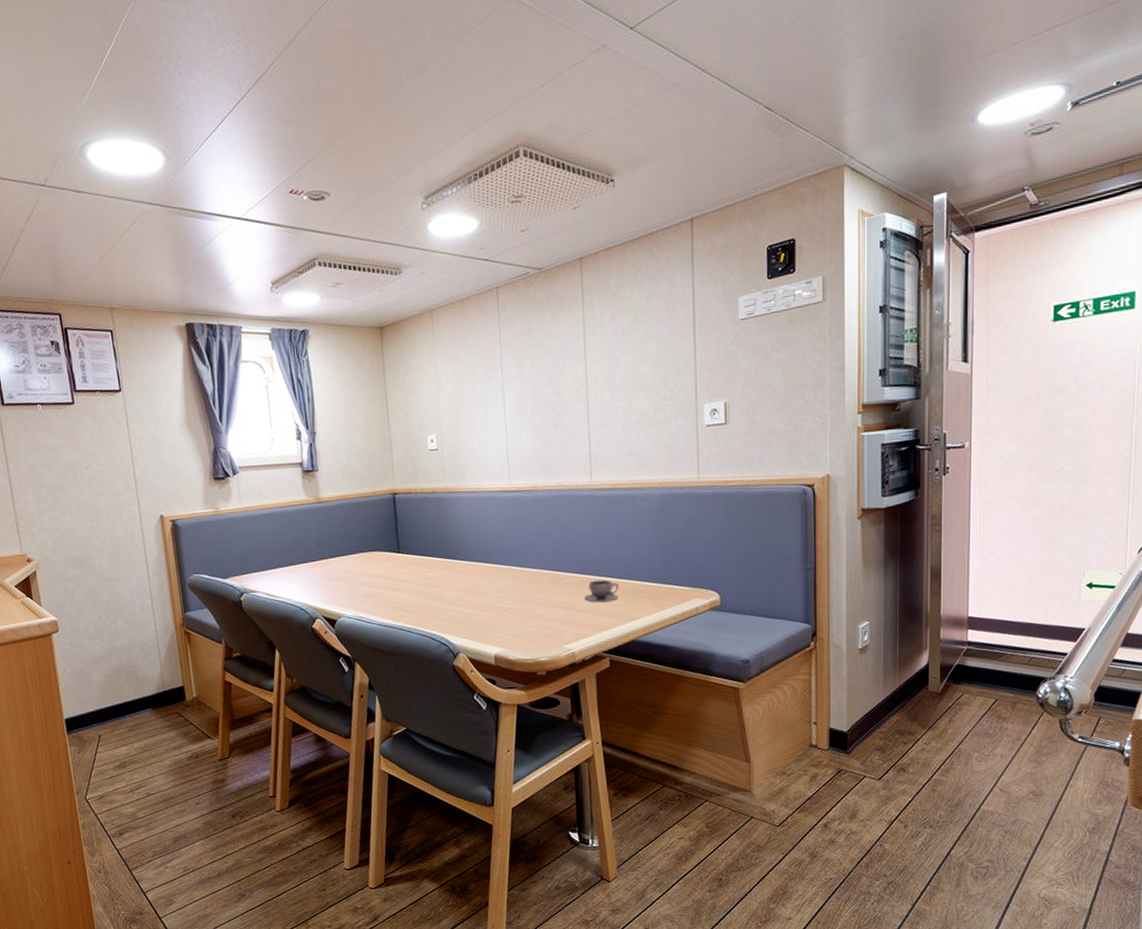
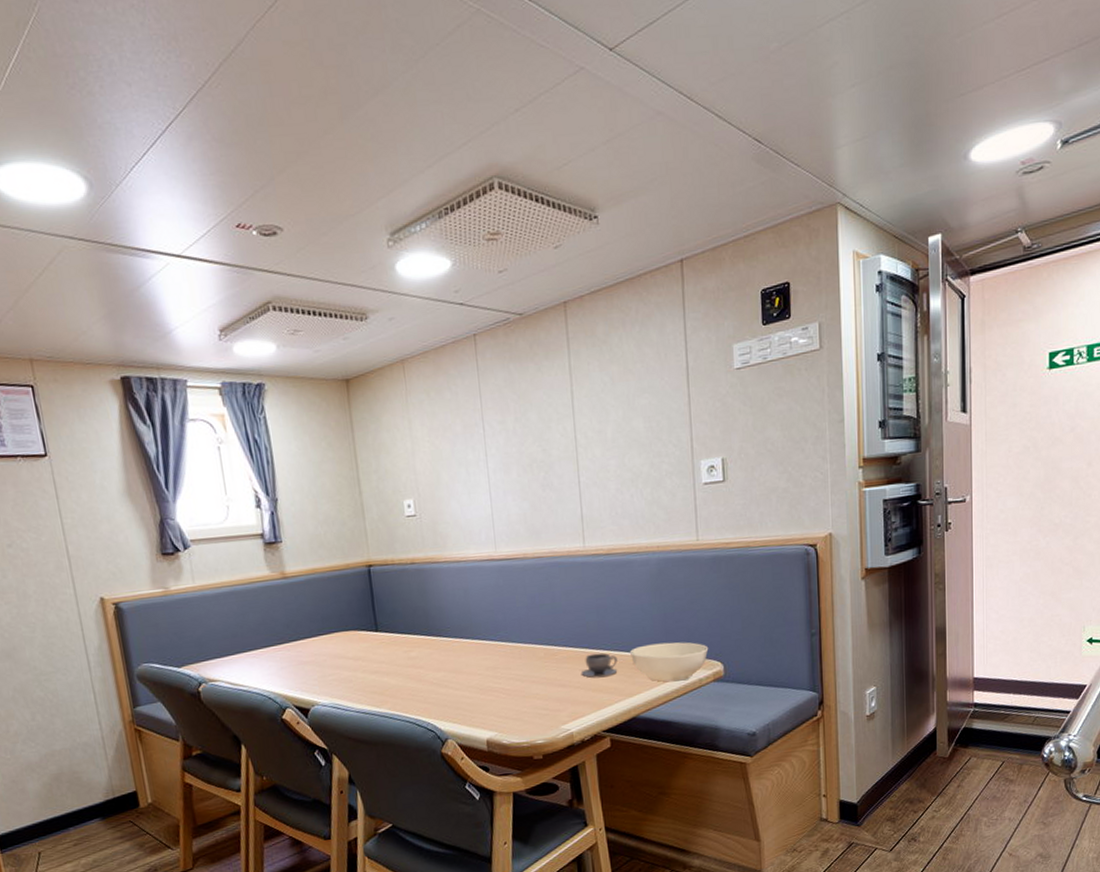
bowl: none [630,572,706,609] -> present [629,642,709,683]

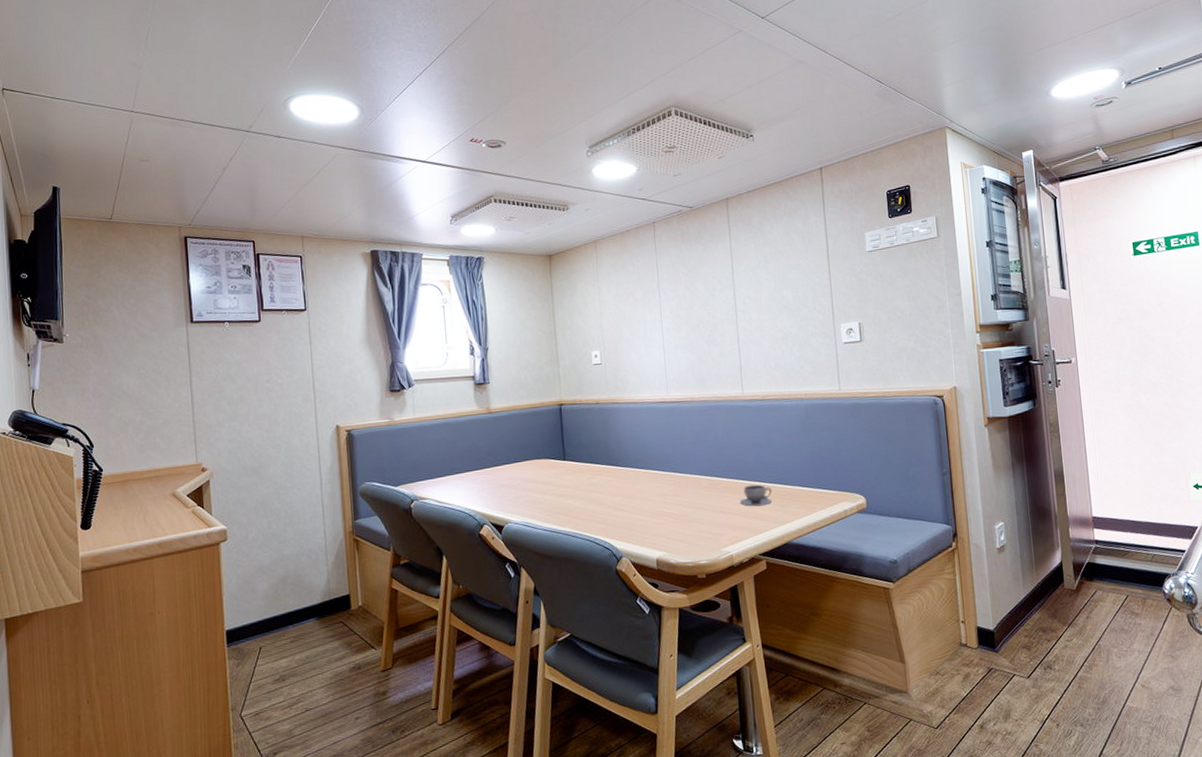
bowl: present [629,642,709,683] -> none [782,476,852,512]

